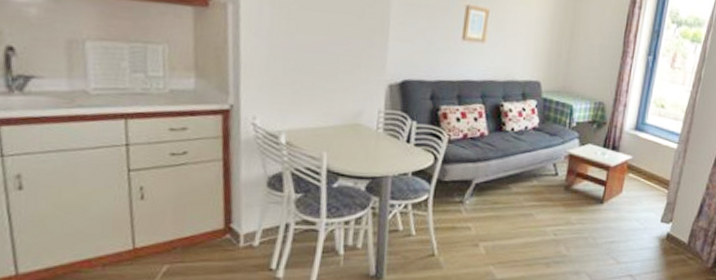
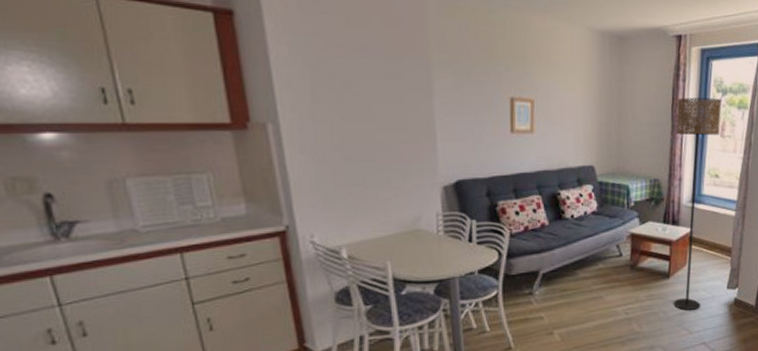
floor lamp: none [604,25,676,239] -> present [673,98,722,310]

